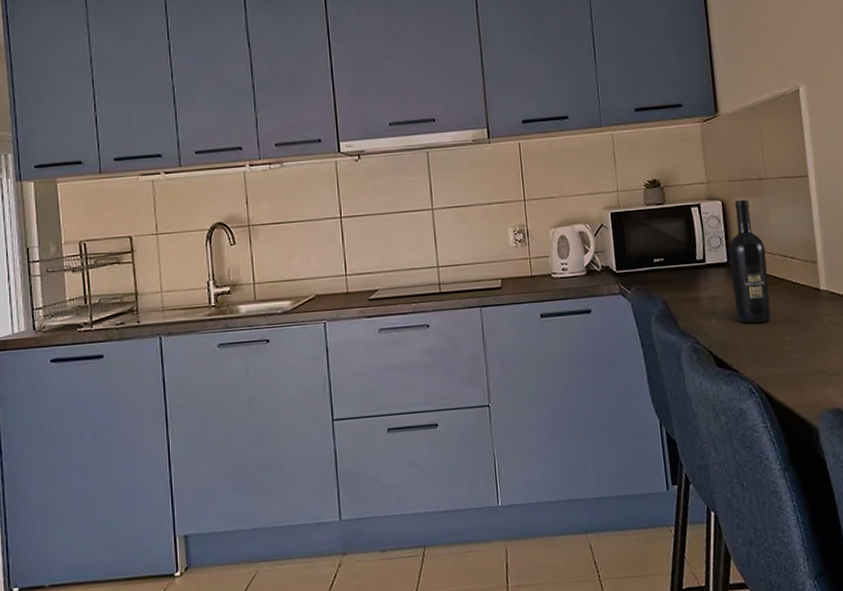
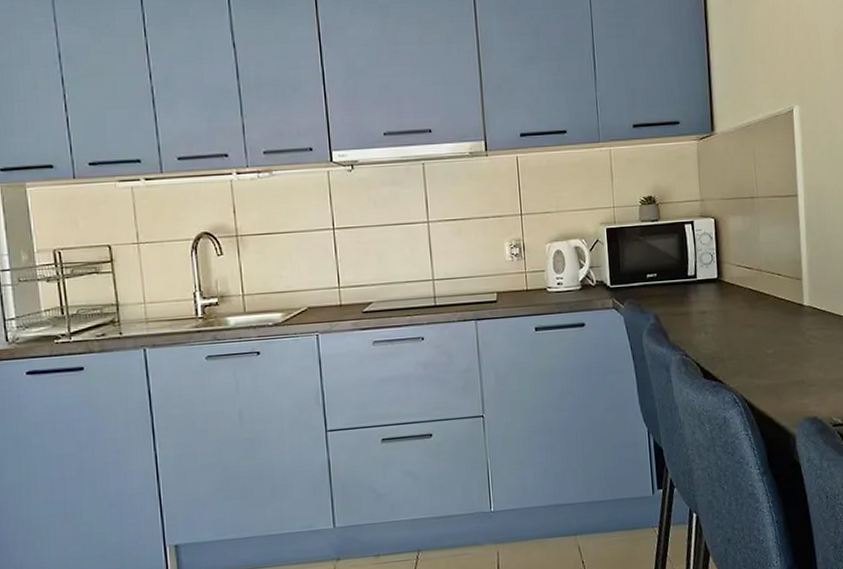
wine bottle: present [728,200,771,324] -> none [718,218,757,338]

